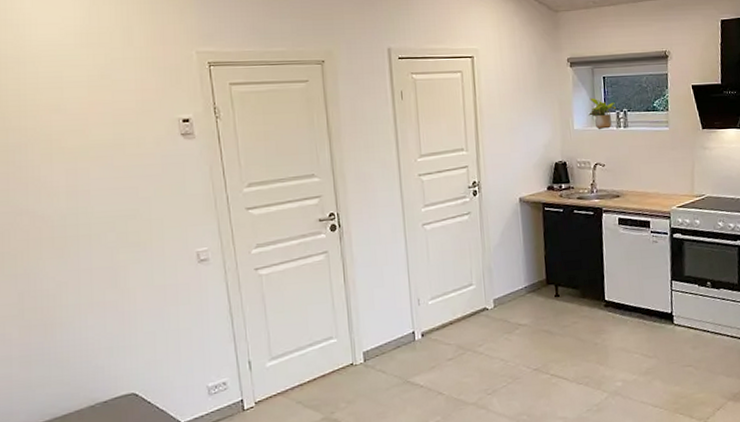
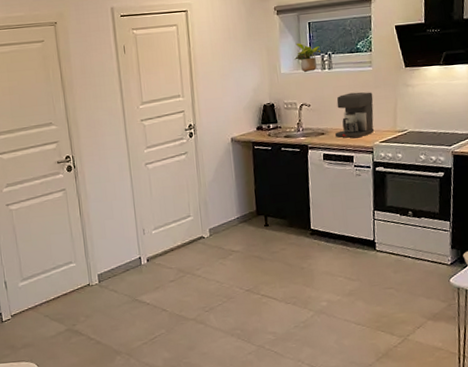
coffee maker: none [631,153,672,202] -> present [335,92,375,139]

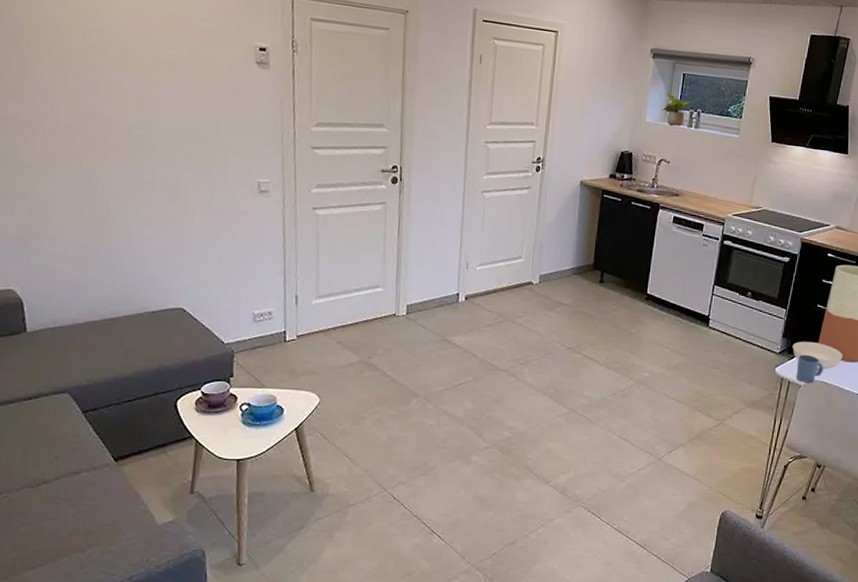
coffee maker: present [335,92,375,139] -> none [690,157,735,207]

